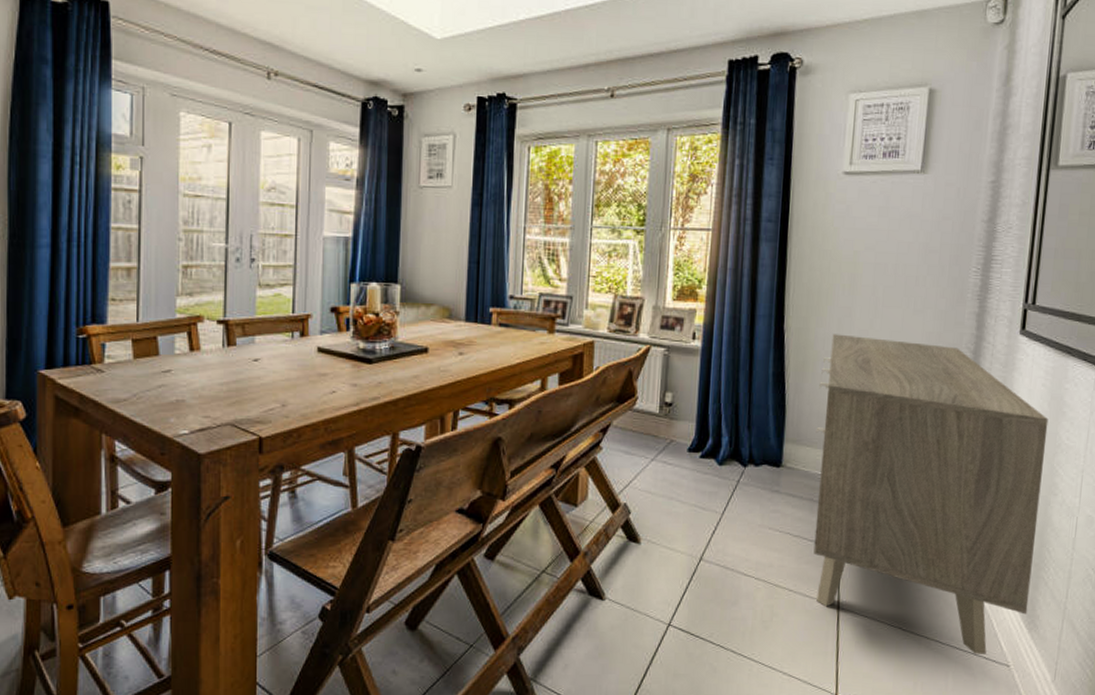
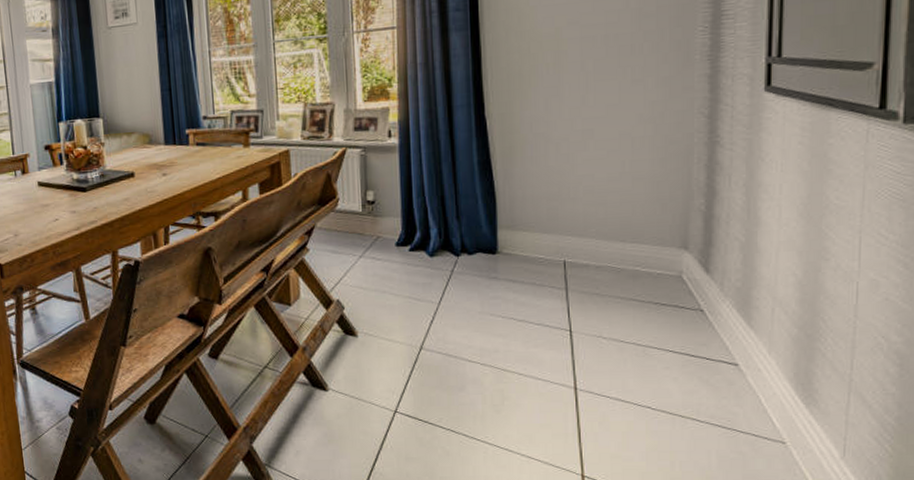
sideboard: present [813,334,1049,654] -> none [530,113,810,432]

